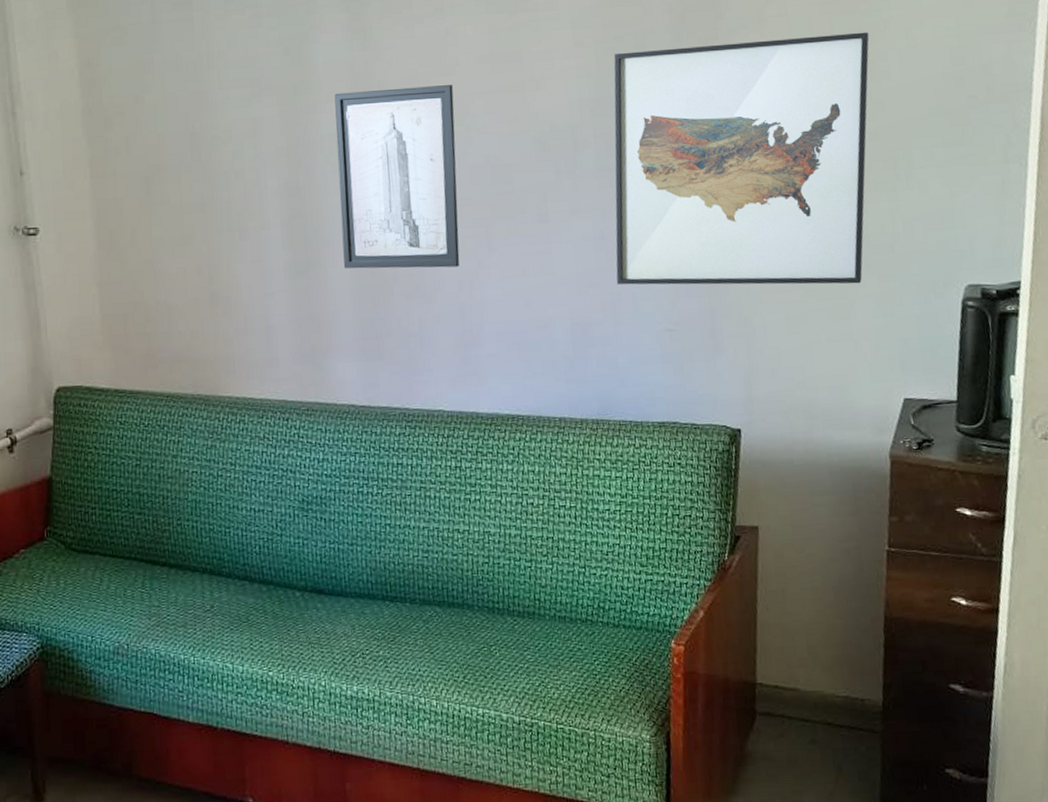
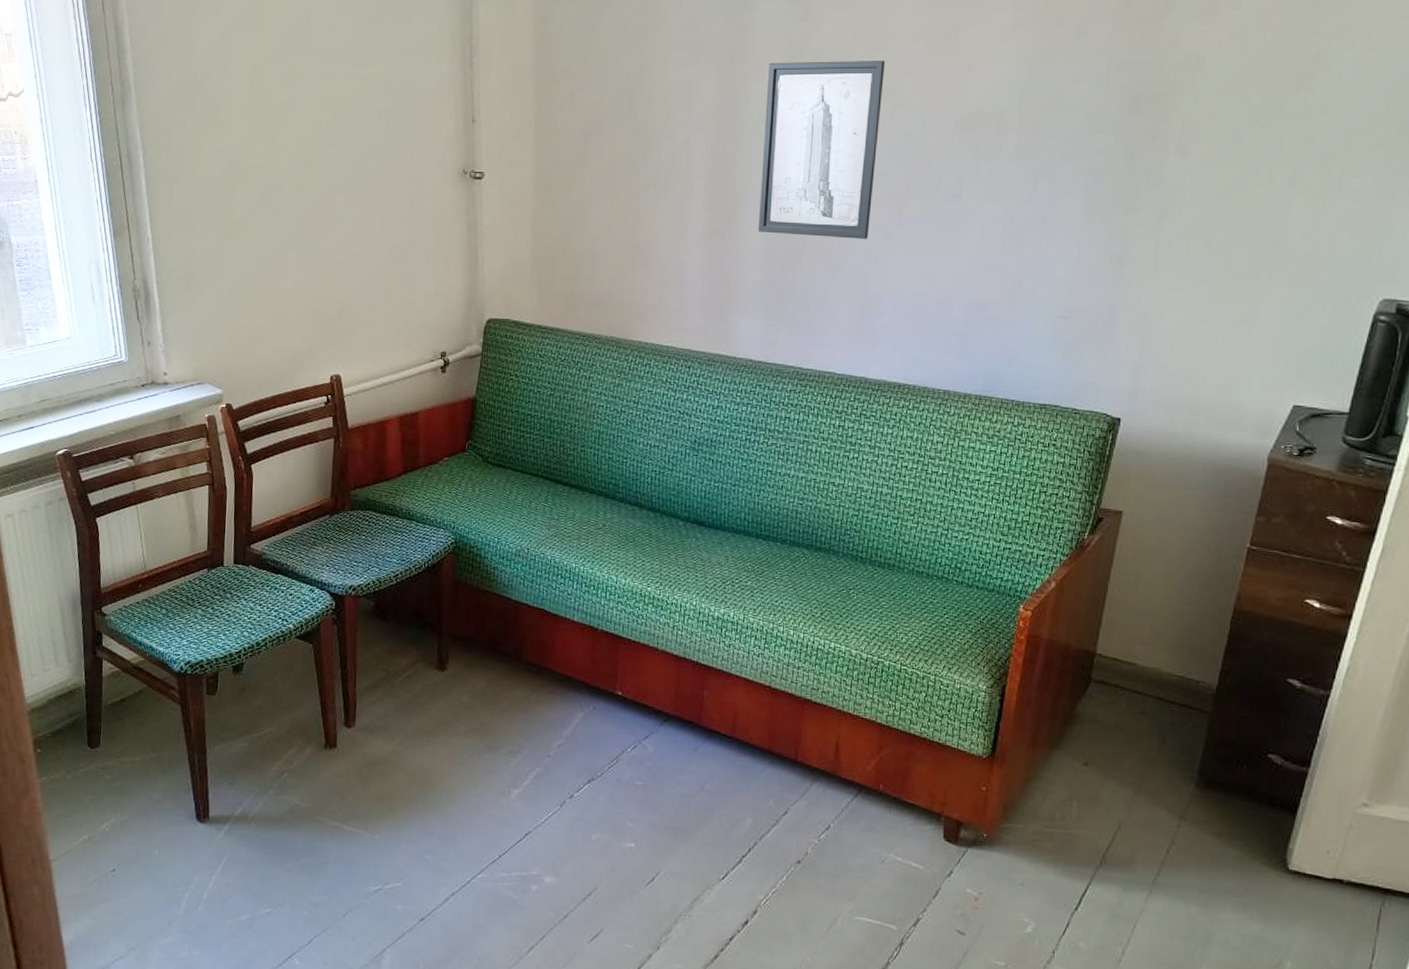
wall art: present [613,32,869,285] -> none [1019,30,1326,288]

